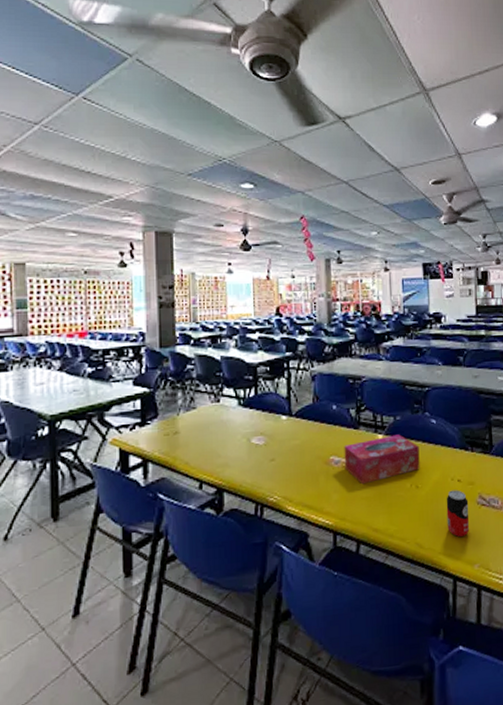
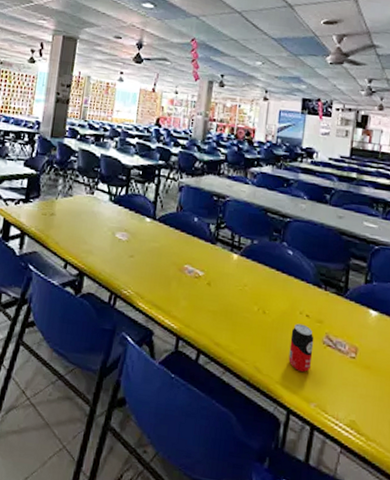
tissue box: present [344,434,420,485] -> none [196,257,272,298]

